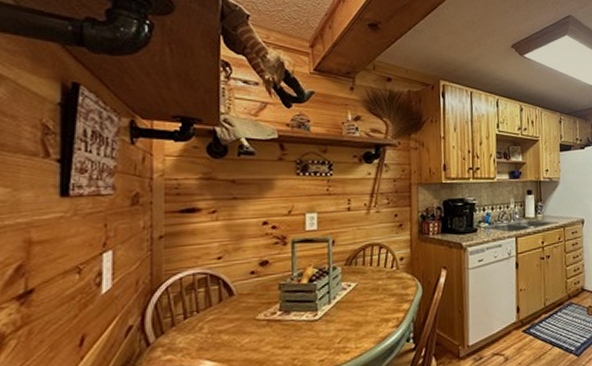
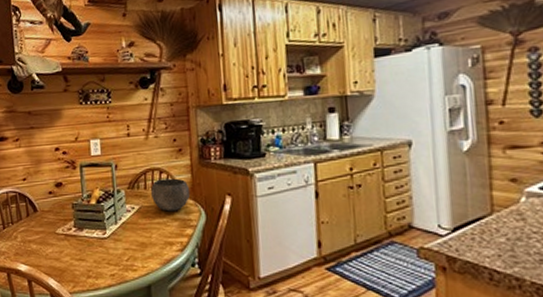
bowl: none [369,253,409,288] -> present [151,178,191,212]

